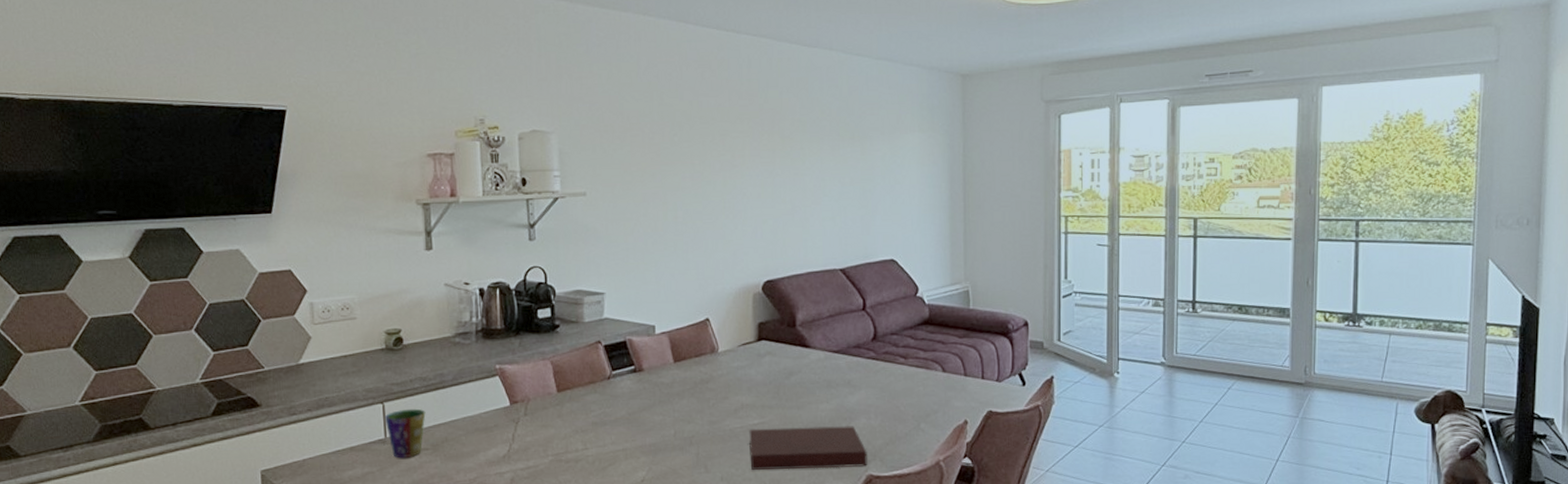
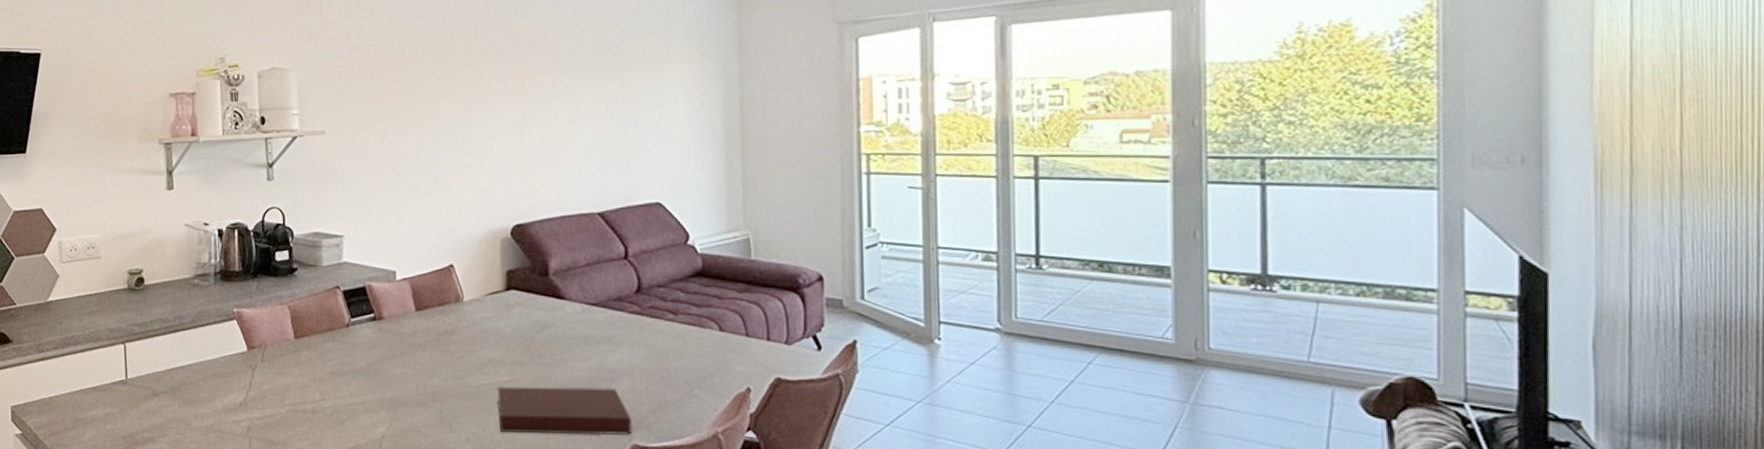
cup: present [384,408,426,459] -> none [125,350,165,401]

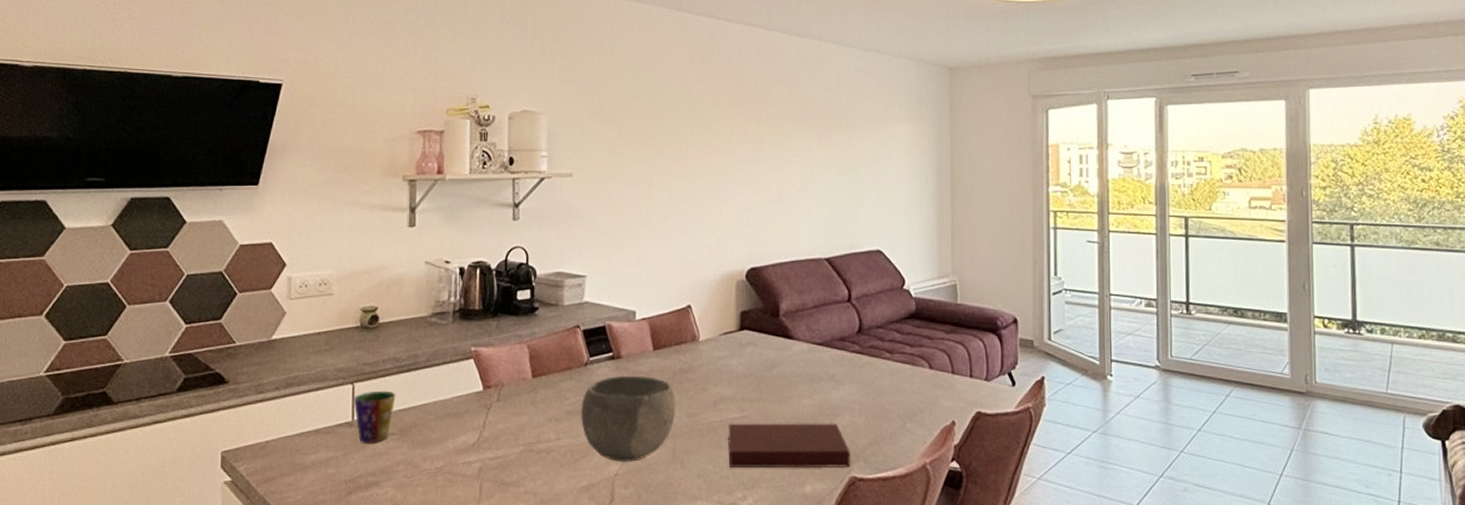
cup: none [125,350,165,401] -> present [353,390,396,443]
bowl: none [344,336,442,425] -> present [580,375,676,463]

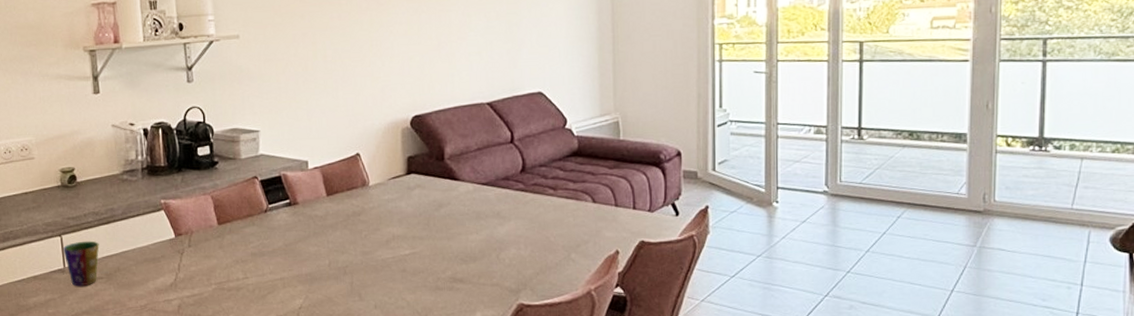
bowl: present [580,375,676,463] -> none [263,219,352,297]
notebook: present [728,423,851,469] -> none [401,256,518,299]

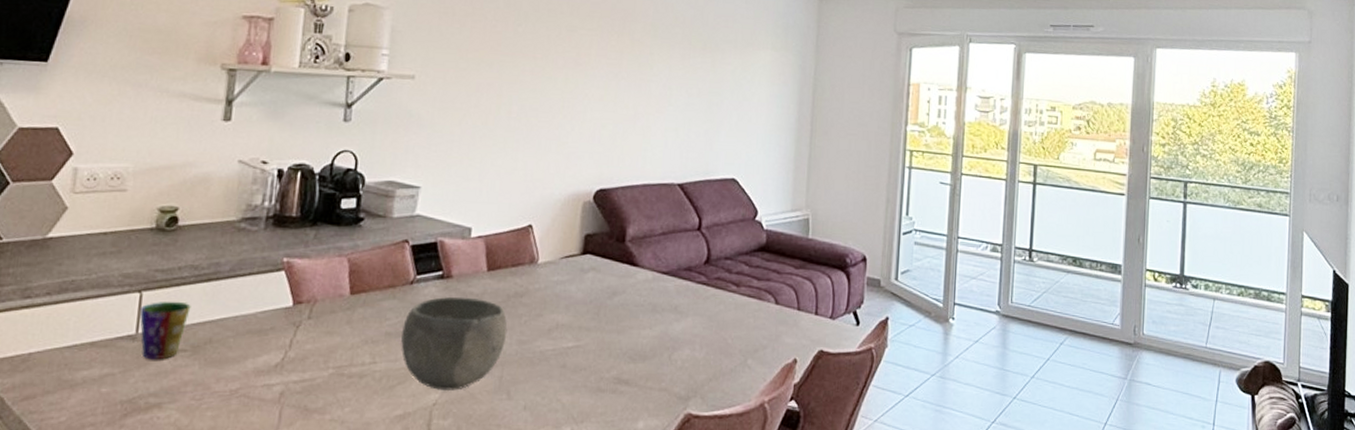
bowl: none [263,219,352,297] -> present [401,296,508,392]

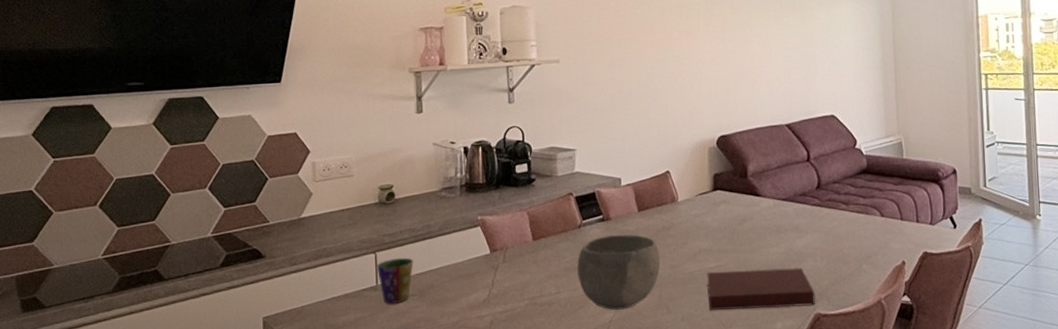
notebook: none [559,352,688,404] -> present [707,268,815,310]

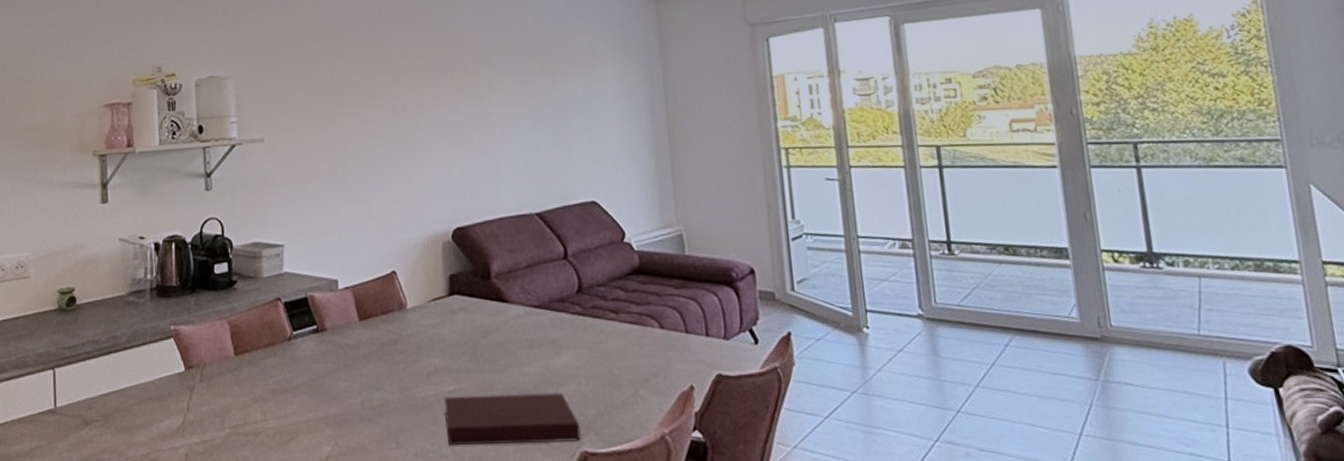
cup: present [376,257,414,304] -> none [55,375,97,431]
bowl: present [576,234,661,311] -> none [286,348,387,444]

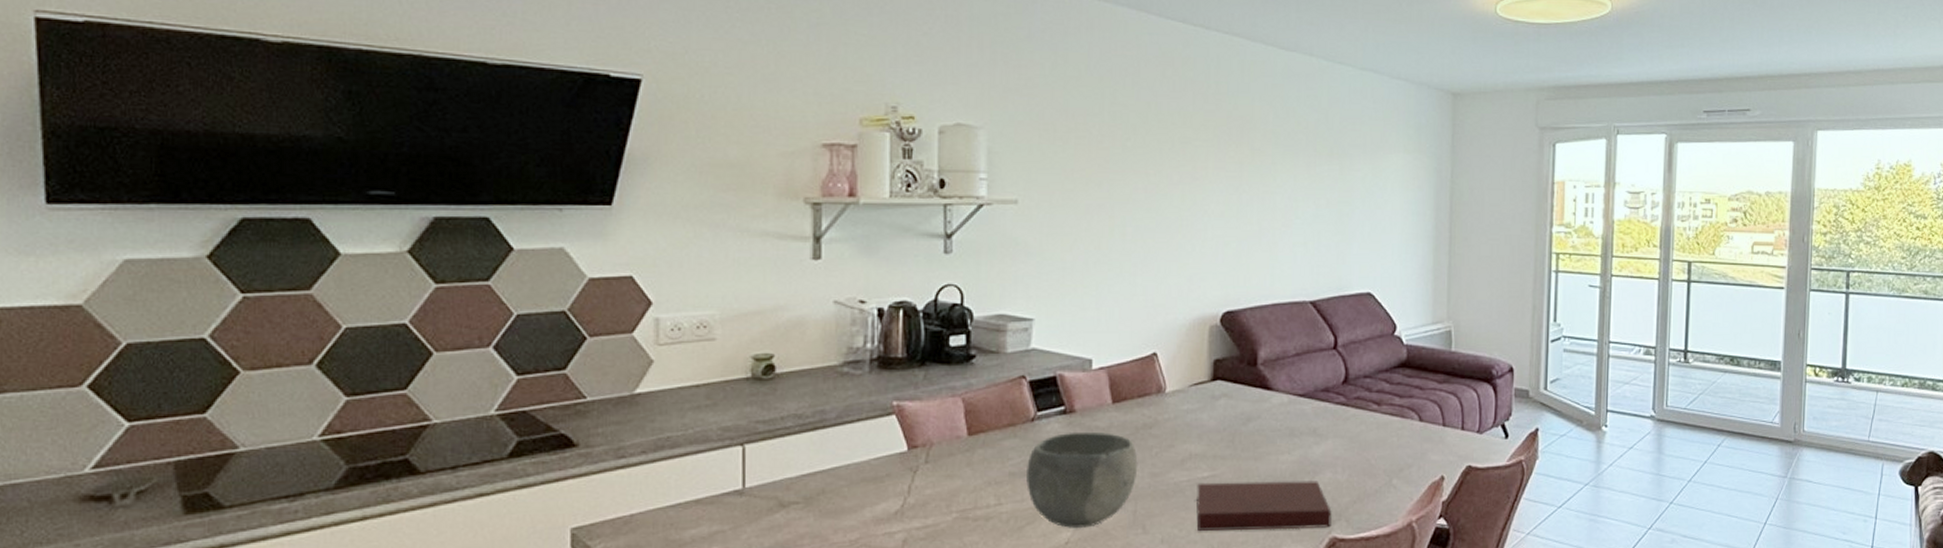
bowl: none [286,348,387,444] -> present [1025,431,1138,529]

